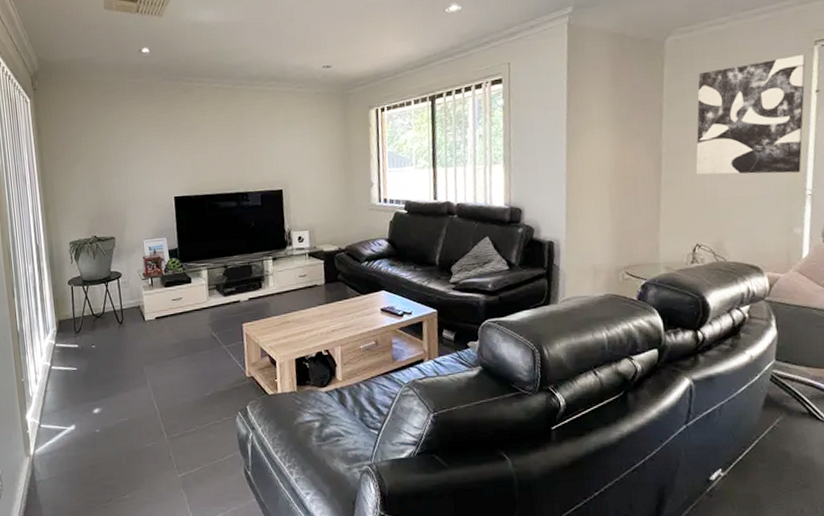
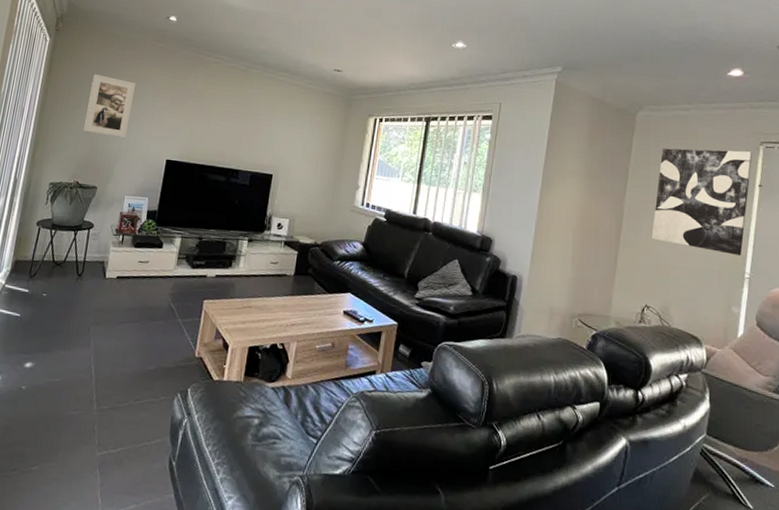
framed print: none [82,125,130,186] -> present [84,73,136,137]

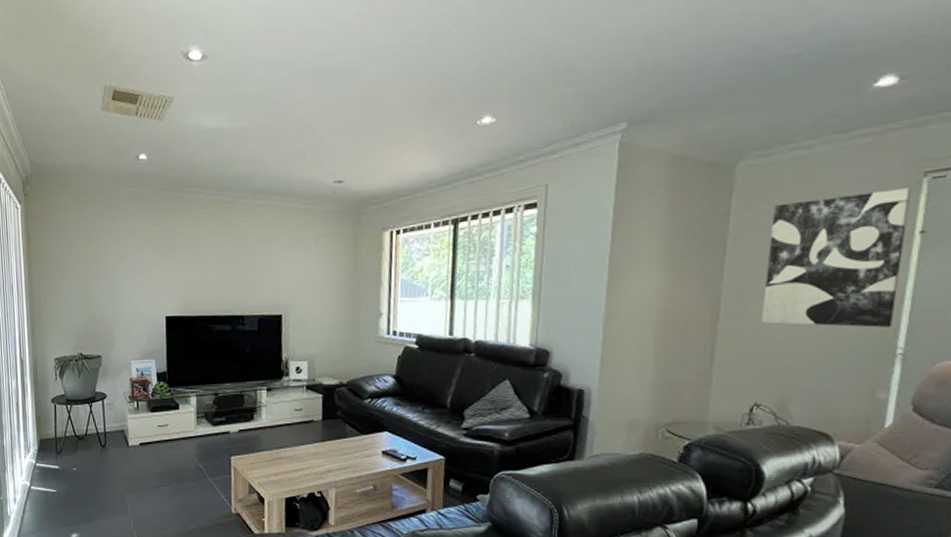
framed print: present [84,73,136,137] -> none [72,235,120,300]

